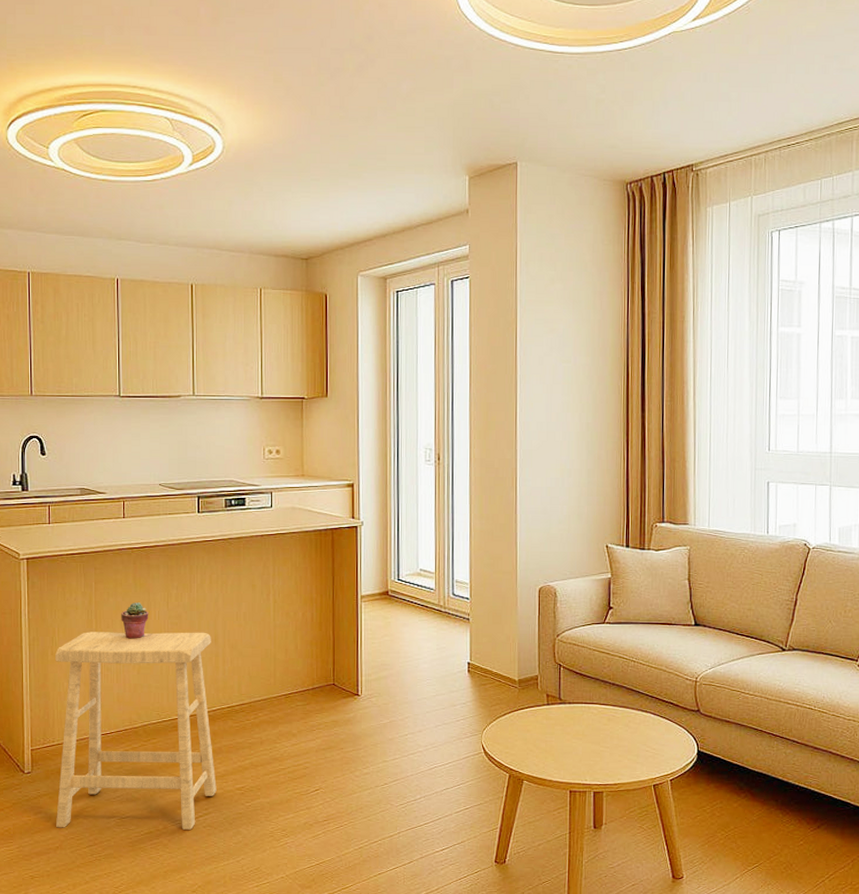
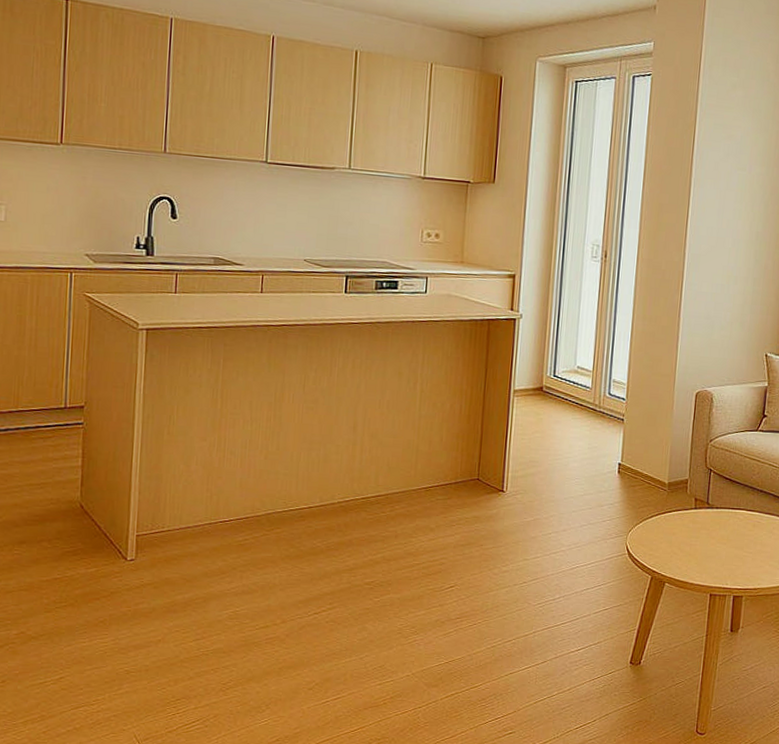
stool: present [55,632,217,831] -> none [160,411,350,626]
potted succulent: present [121,602,149,639] -> none [250,383,282,422]

